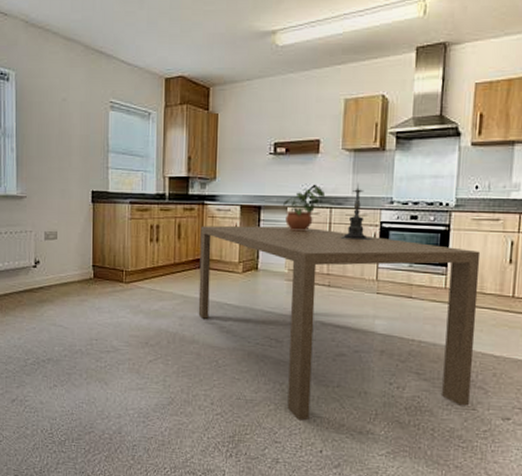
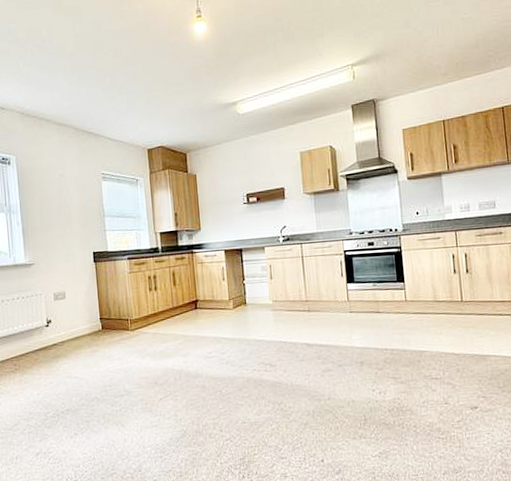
dining table: present [198,225,481,421] -> none [192,262,441,435]
potted plant: present [283,185,326,232] -> none [261,226,295,267]
candle holder: present [340,183,372,241] -> none [312,220,339,269]

